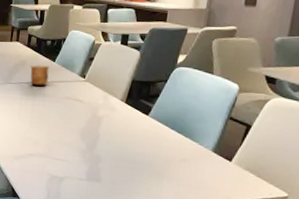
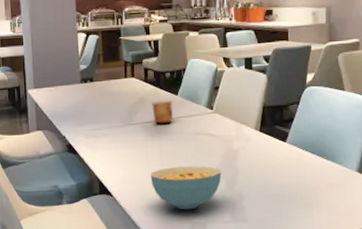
cereal bowl: none [20,125,85,165] -> present [150,166,222,210]

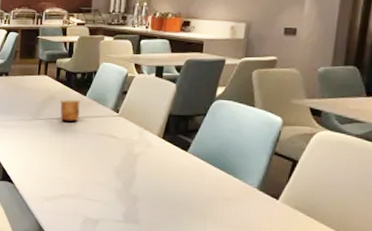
cereal bowl: present [150,166,222,210] -> none [51,163,120,206]

